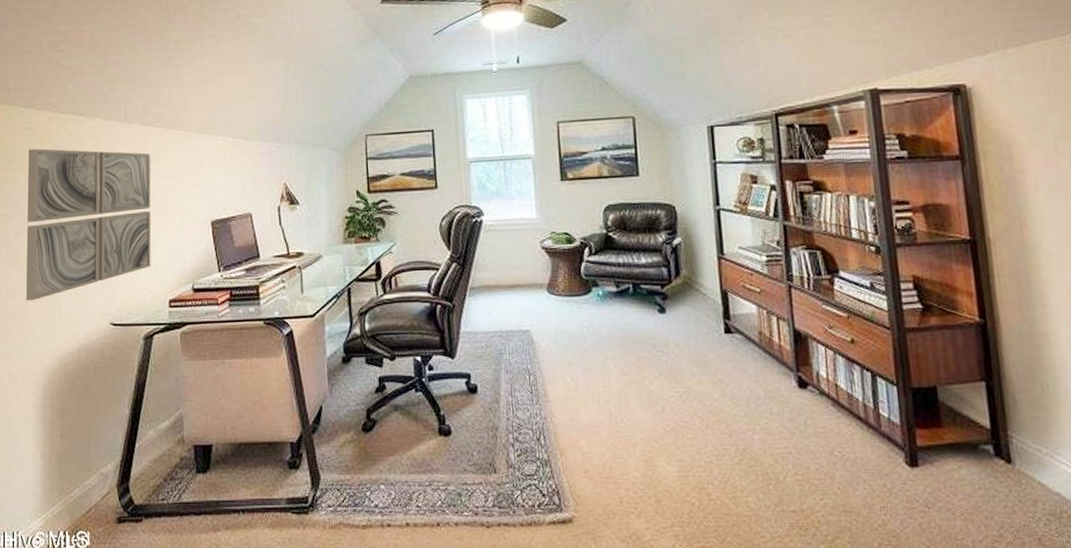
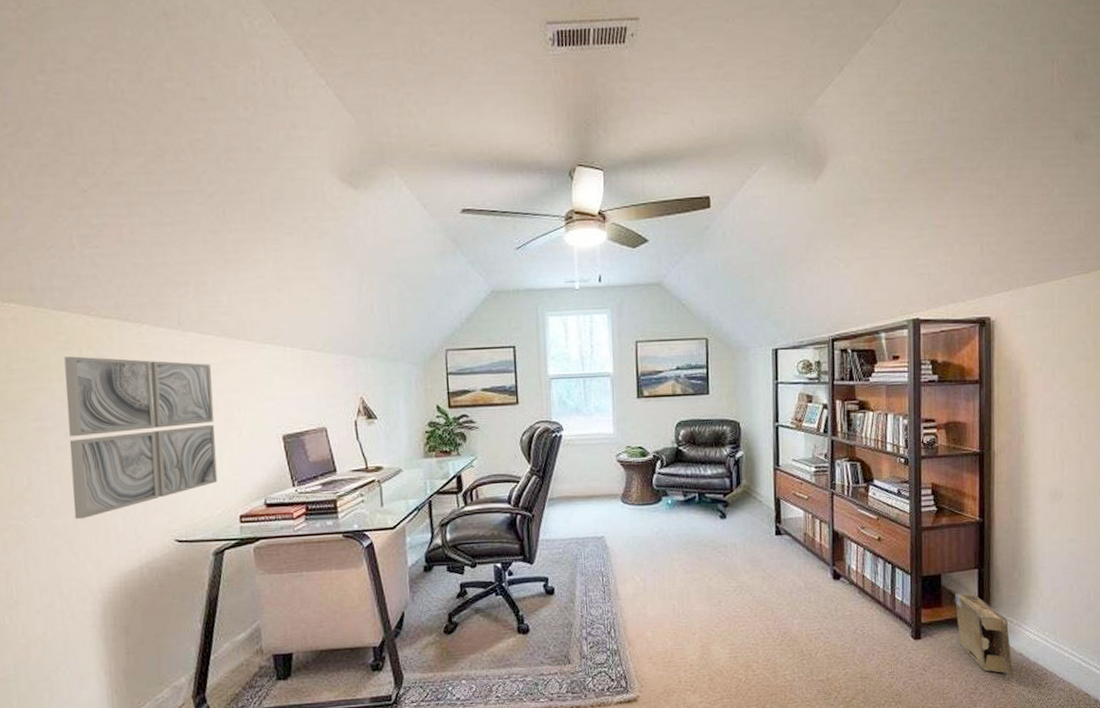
cardboard box: none [958,411,1052,527] -> present [955,593,1014,679]

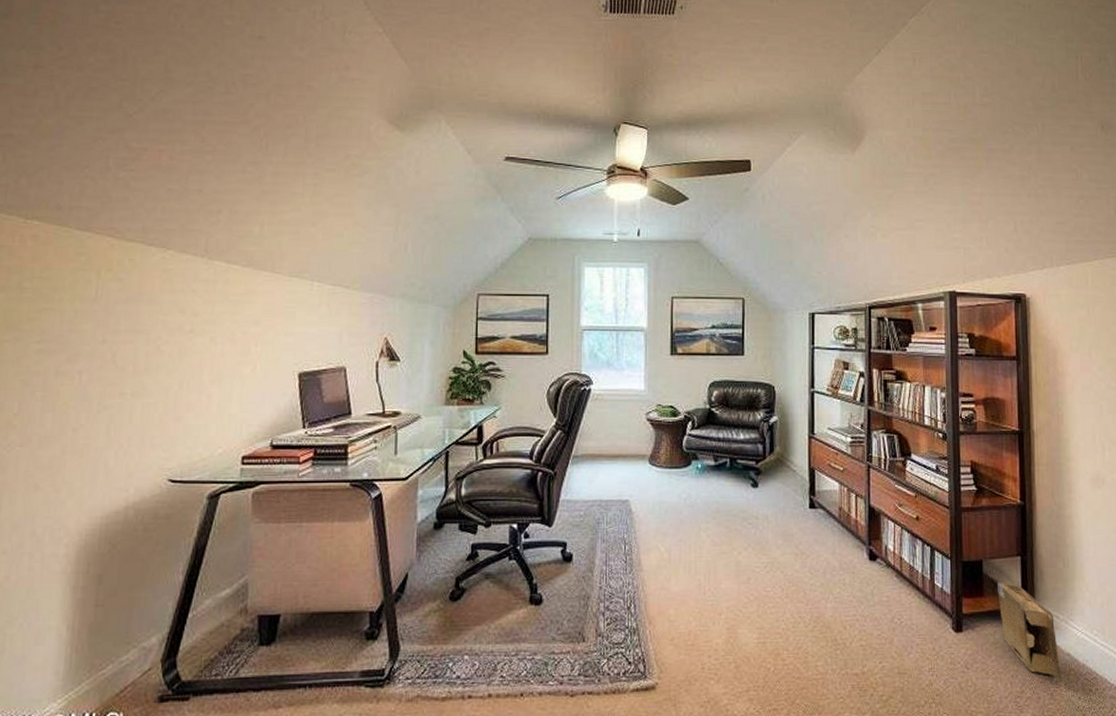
wall art: present [64,356,218,520] -> none [63,278,233,451]

